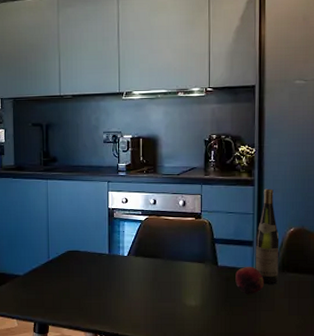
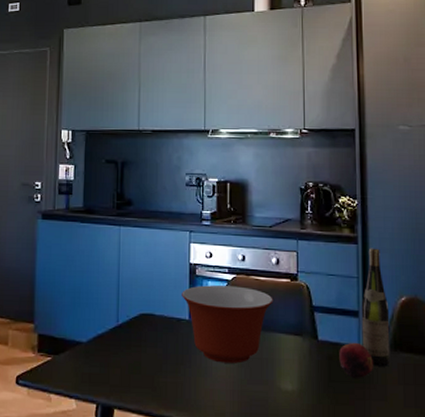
mixing bowl: none [102,225,180,287] -> present [182,285,273,364]

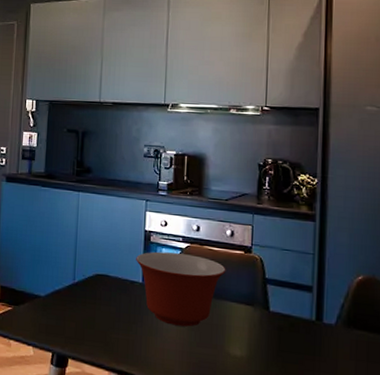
fruit: present [339,342,373,379] -> none [290,315,325,351]
wine bottle: present [361,248,391,367] -> none [314,226,345,342]

